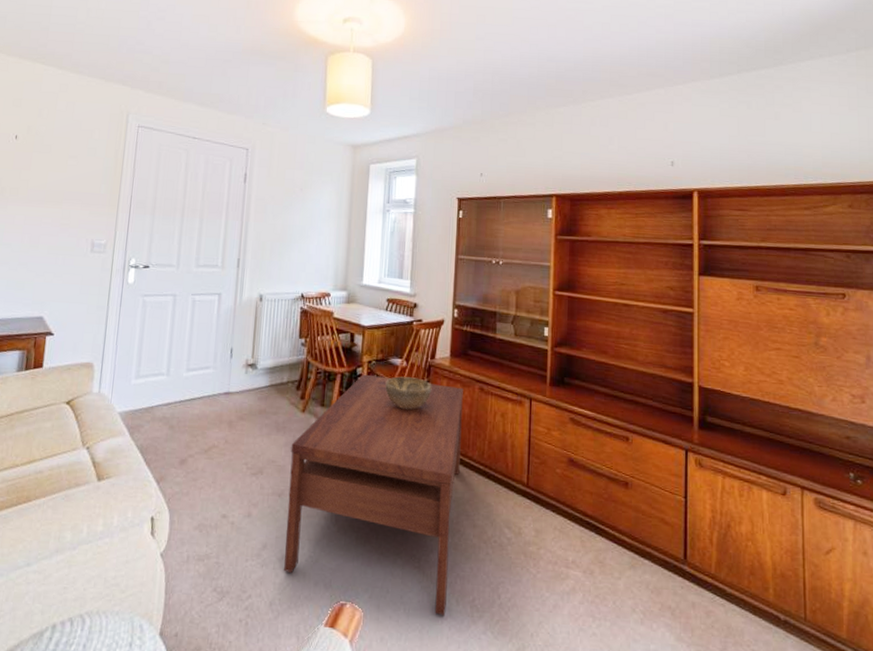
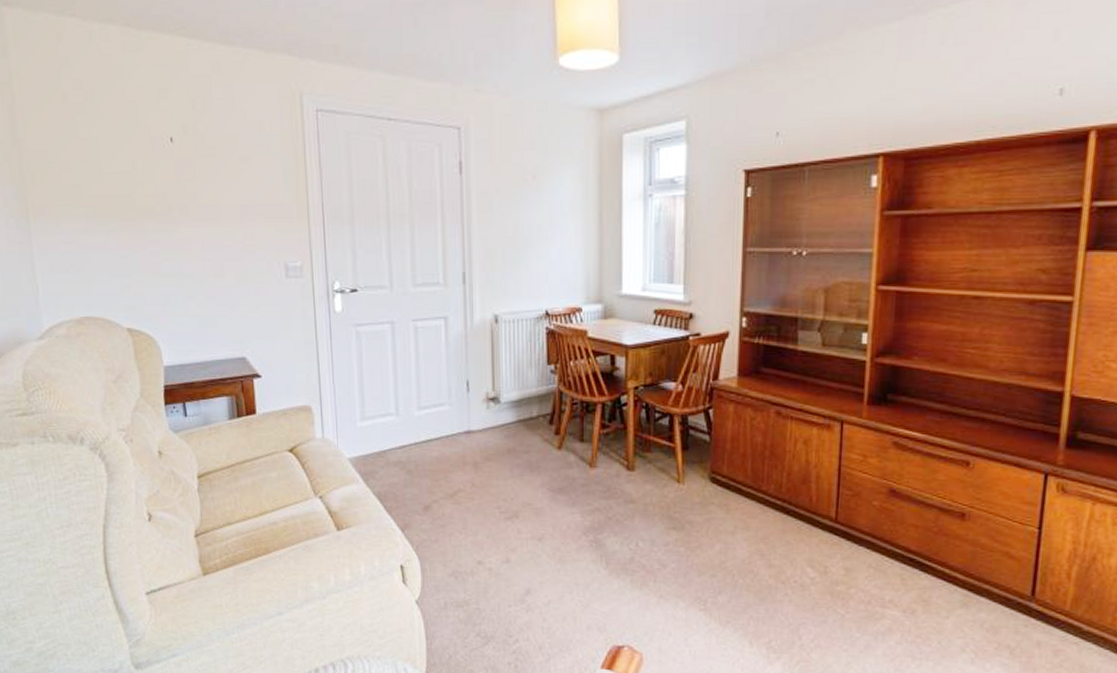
coffee table: present [284,374,463,616] -> none [548,402,755,658]
decorative bowl: present [385,376,432,410] -> none [657,403,715,441]

